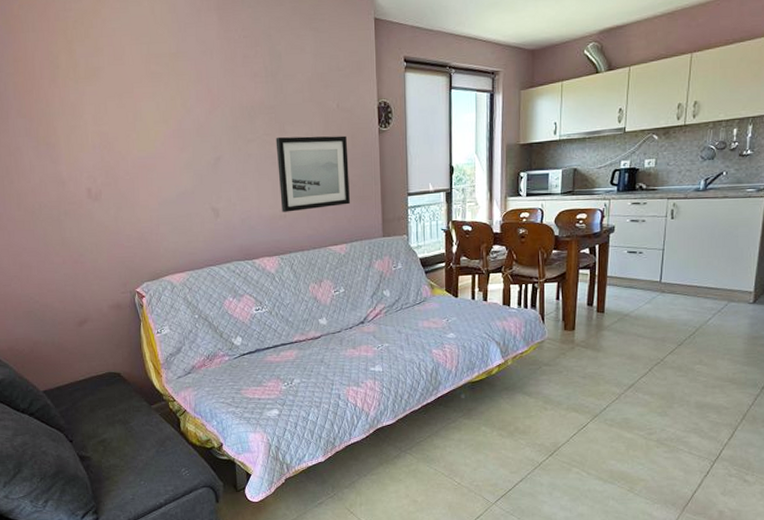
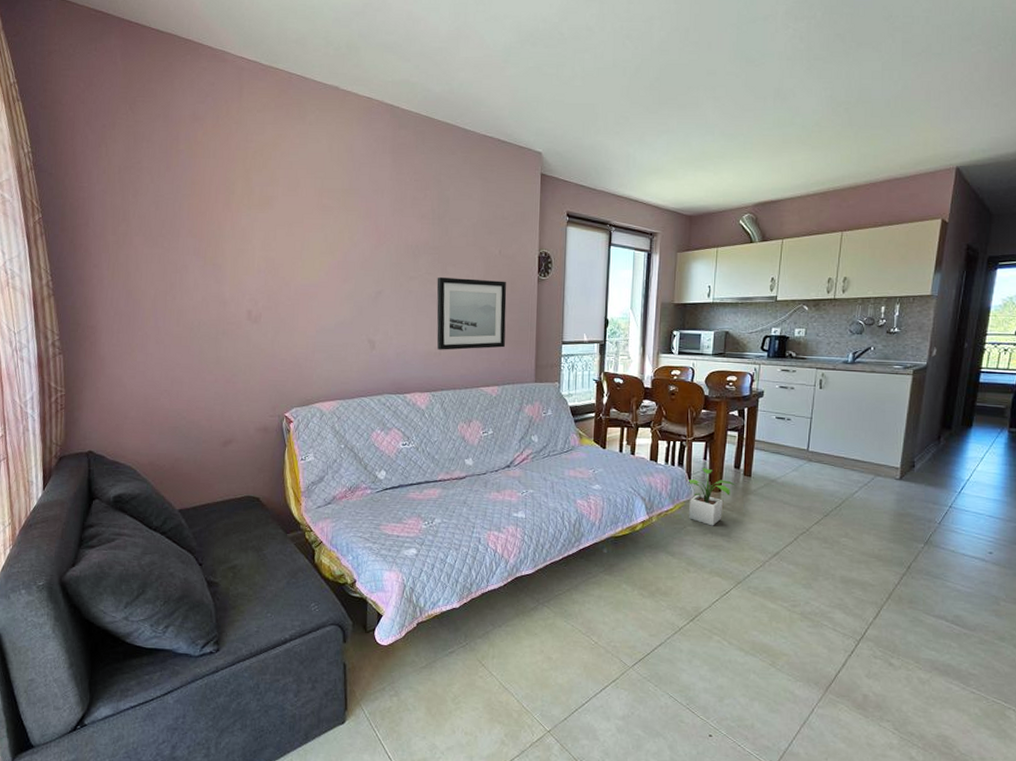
potted plant: none [541,308,590,364] -> present [687,468,737,526]

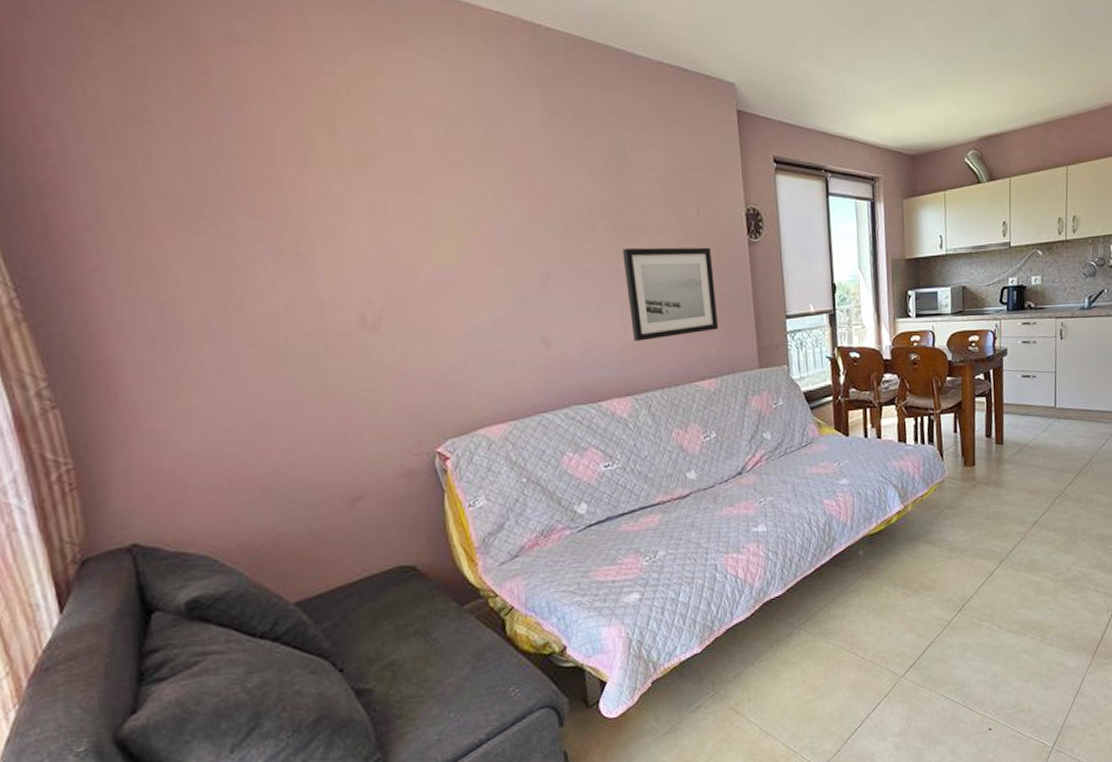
potted plant: present [687,468,737,526] -> none [940,441,990,505]

